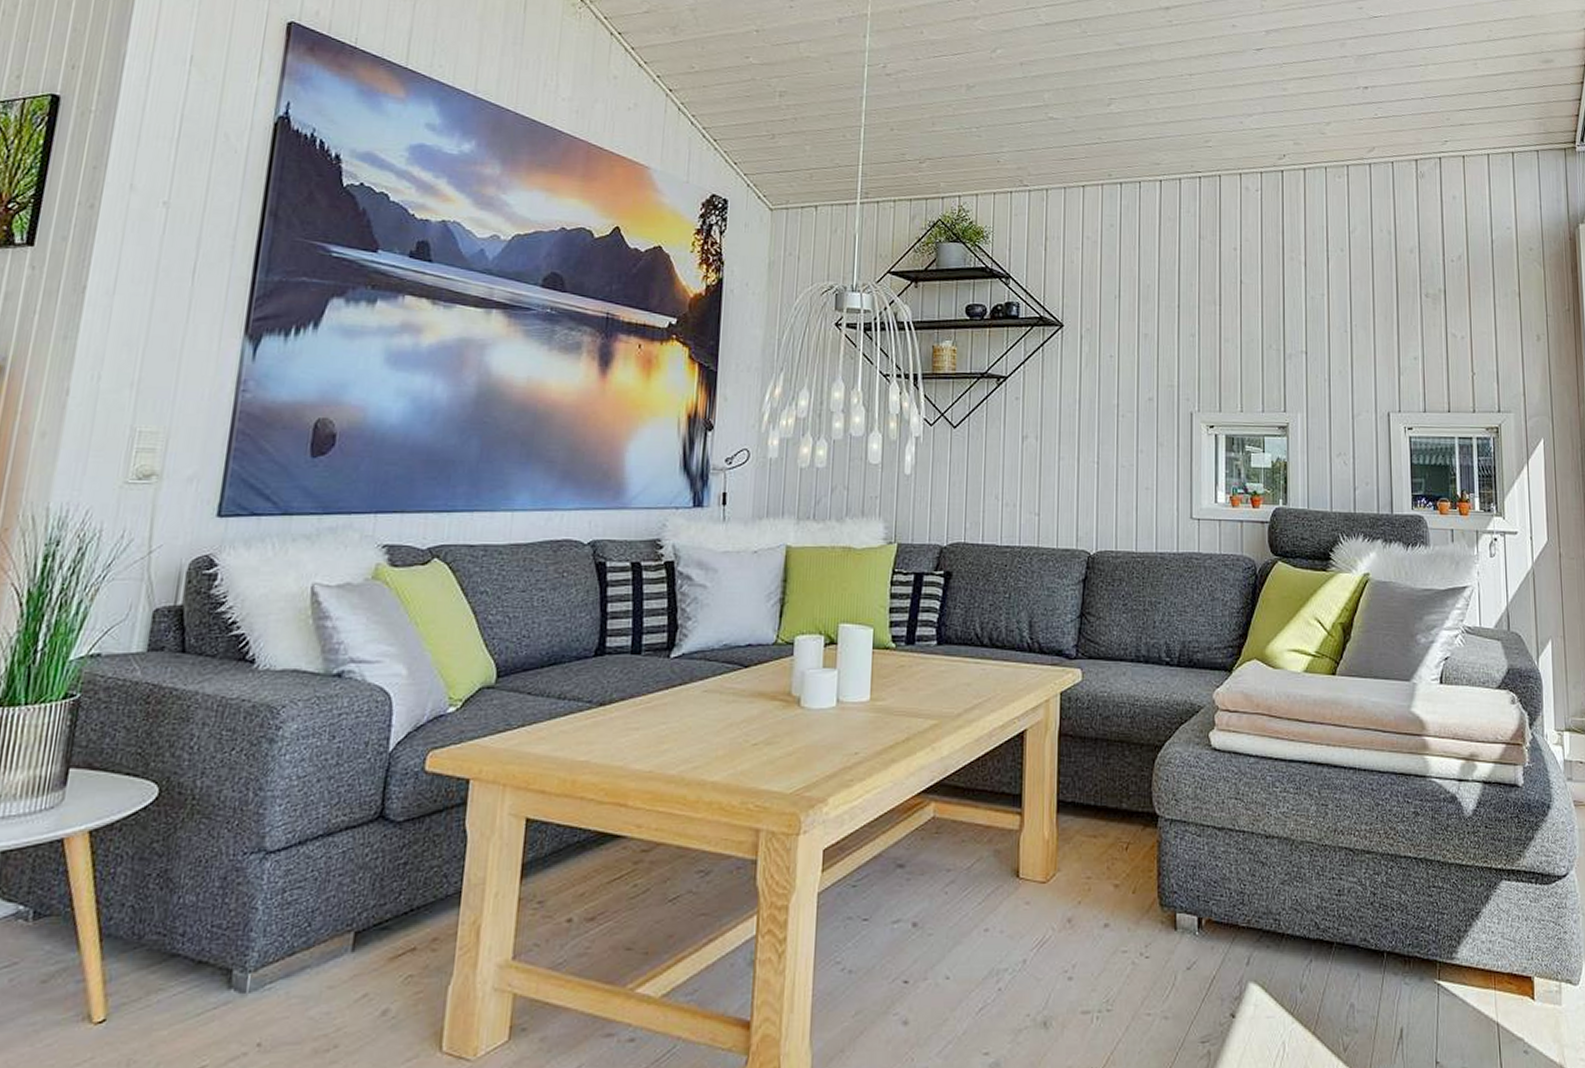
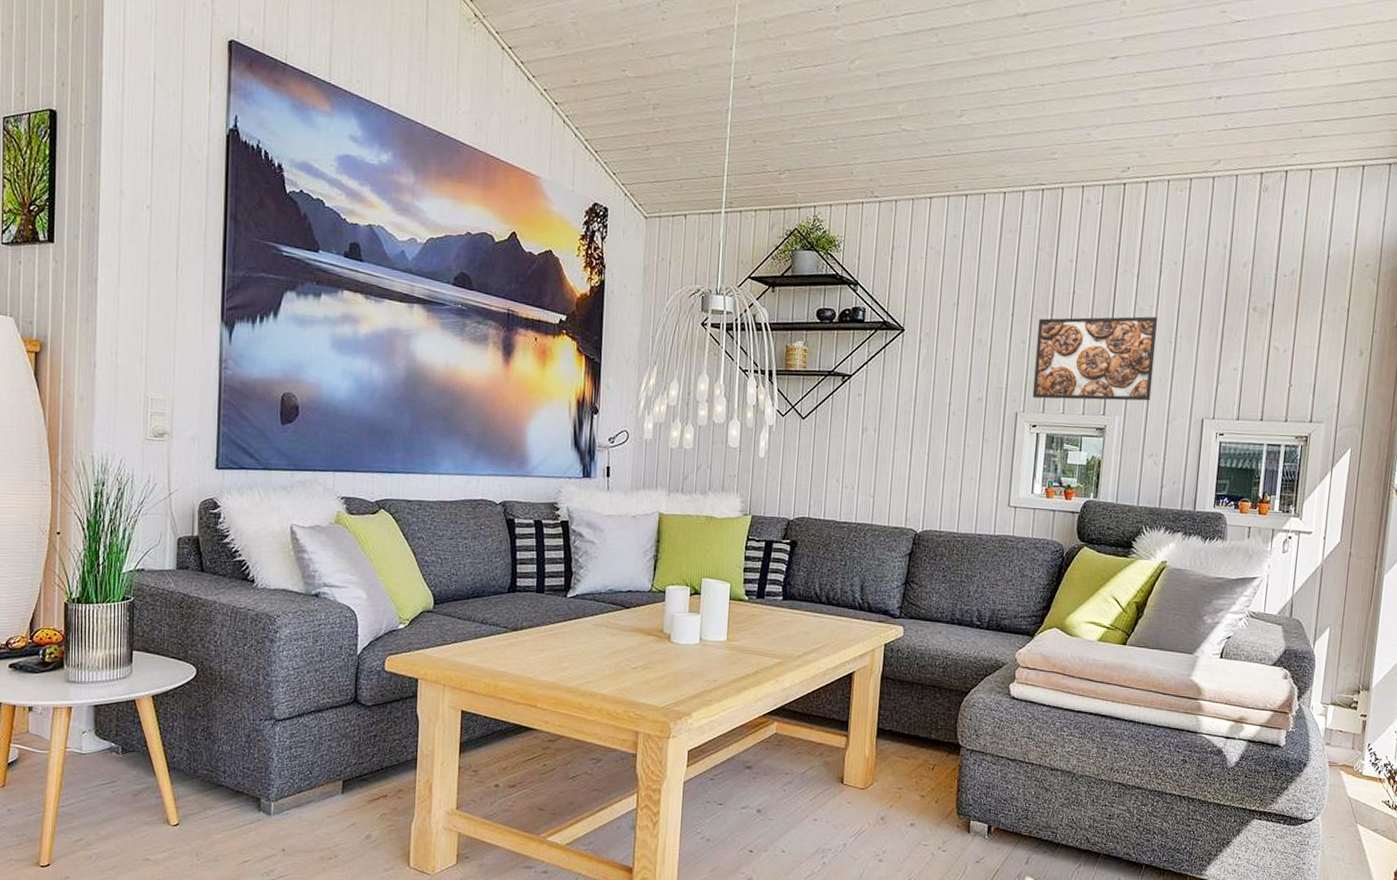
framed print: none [1207,305,1332,397] -> present [1032,316,1159,401]

